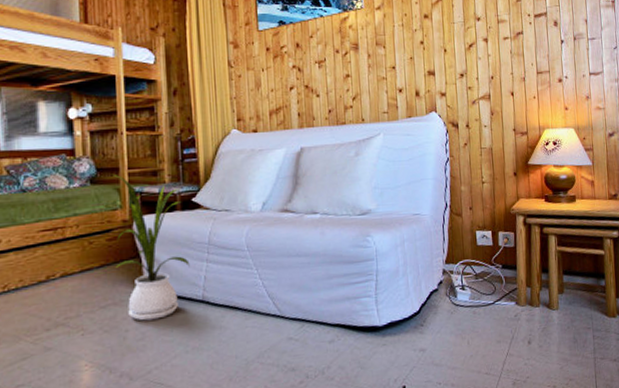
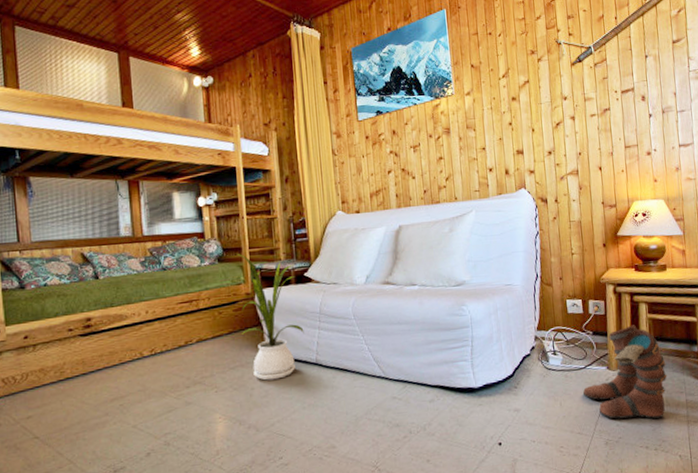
boots: none [491,258,575,358] -> present [582,325,667,420]

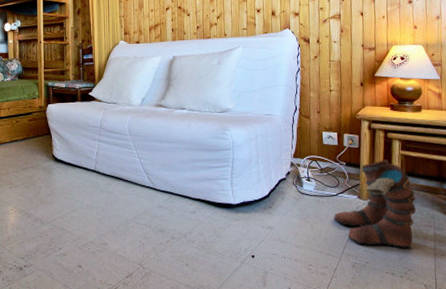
house plant: present [236,254,304,381] -> none [33,73,86,182]

